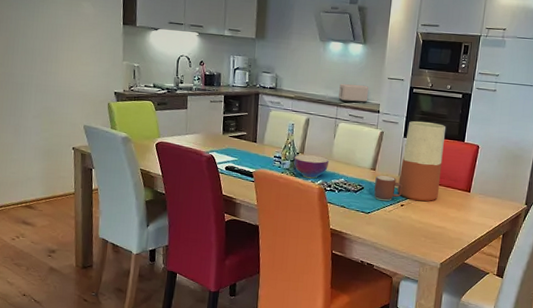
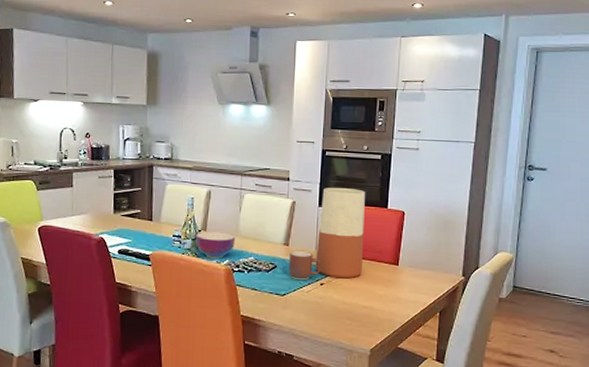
toaster: present [338,83,369,104] -> none [242,149,276,171]

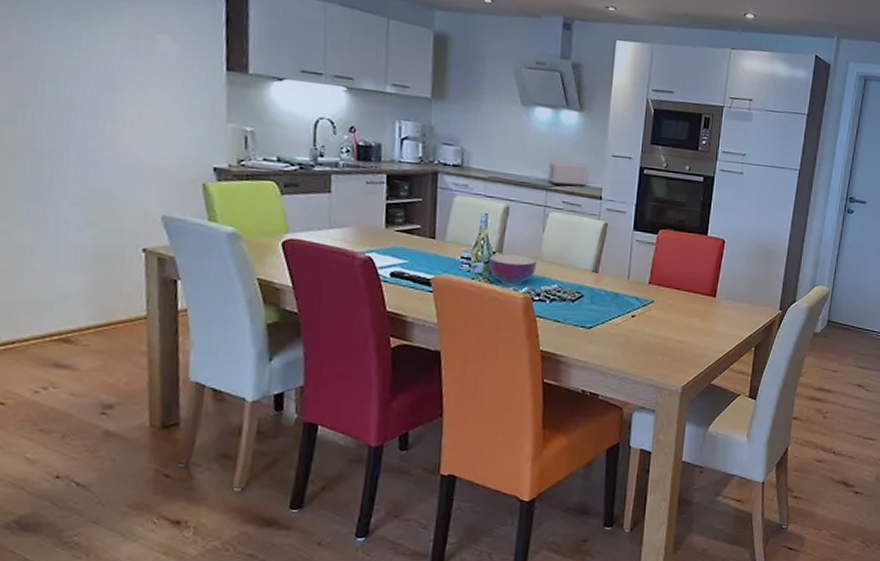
toaster: none [242,149,276,171] -> present [548,161,588,188]
mug: present [289,250,321,281] -> none [597,278,633,312]
vase: present [315,187,366,279] -> none [627,209,686,311]

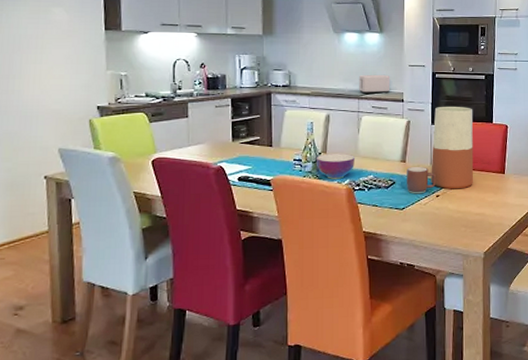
mug: none [597,278,633,312] -> present [407,166,436,194]
vase: none [627,209,686,311] -> present [431,106,474,190]

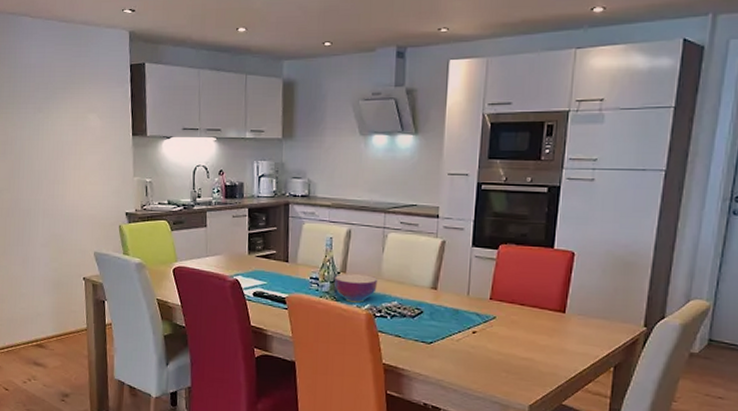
toaster: present [359,74,391,94] -> none [386,184,424,207]
mug: present [407,166,436,194] -> none [437,295,473,328]
vase: present [431,106,474,190] -> none [467,224,528,327]

